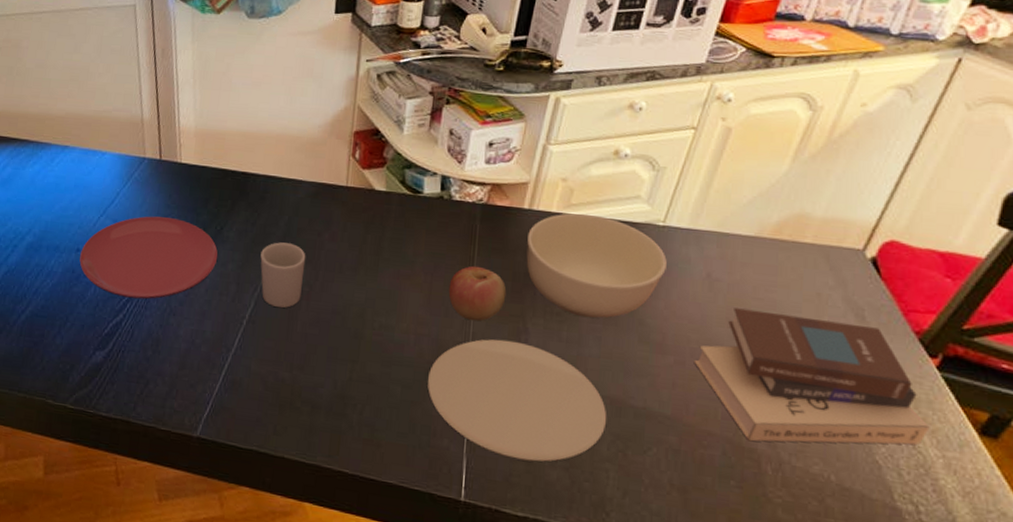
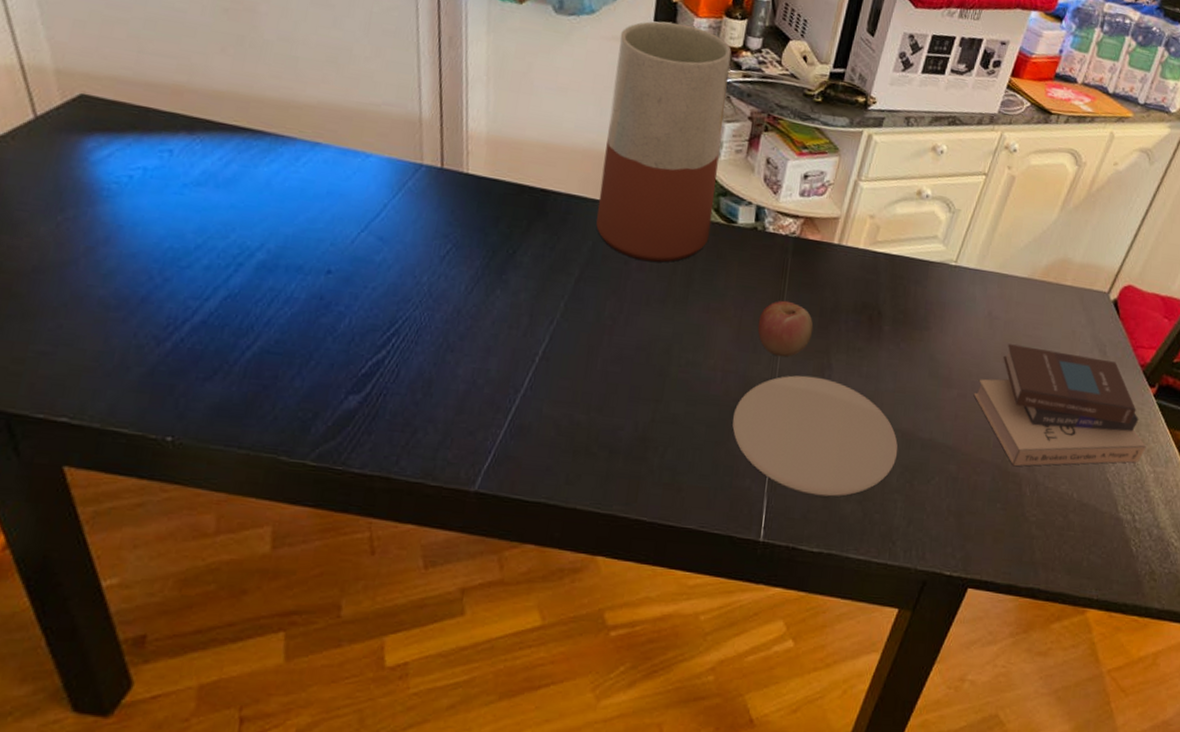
plate: present [79,216,218,299] -> none [330,234,509,333]
mug: present [260,242,306,308] -> none [558,270,611,344]
vase: none [291,12,410,233] -> present [596,21,732,263]
bowl: present [526,213,668,319] -> none [833,250,957,354]

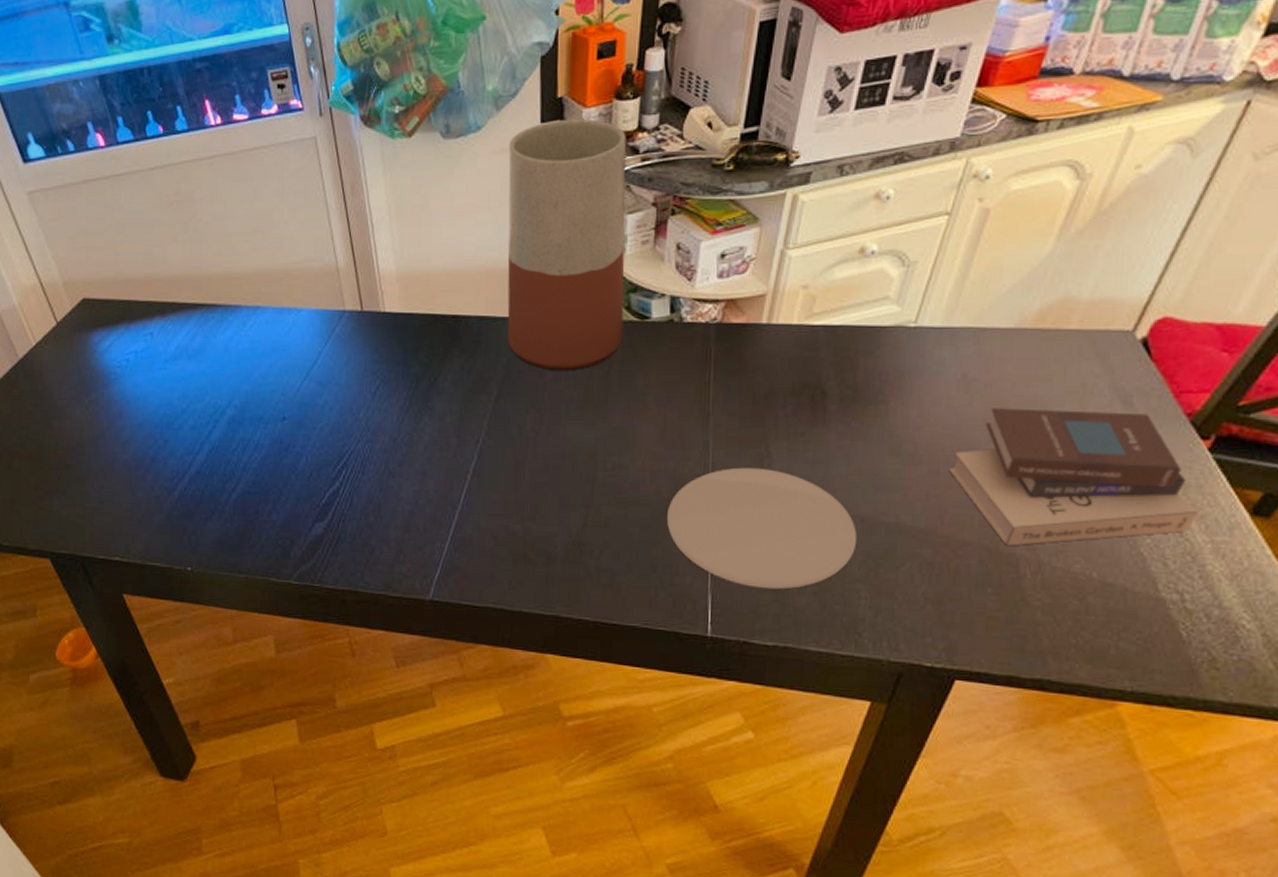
apple: present [757,300,814,357] -> none [684,392,747,451]

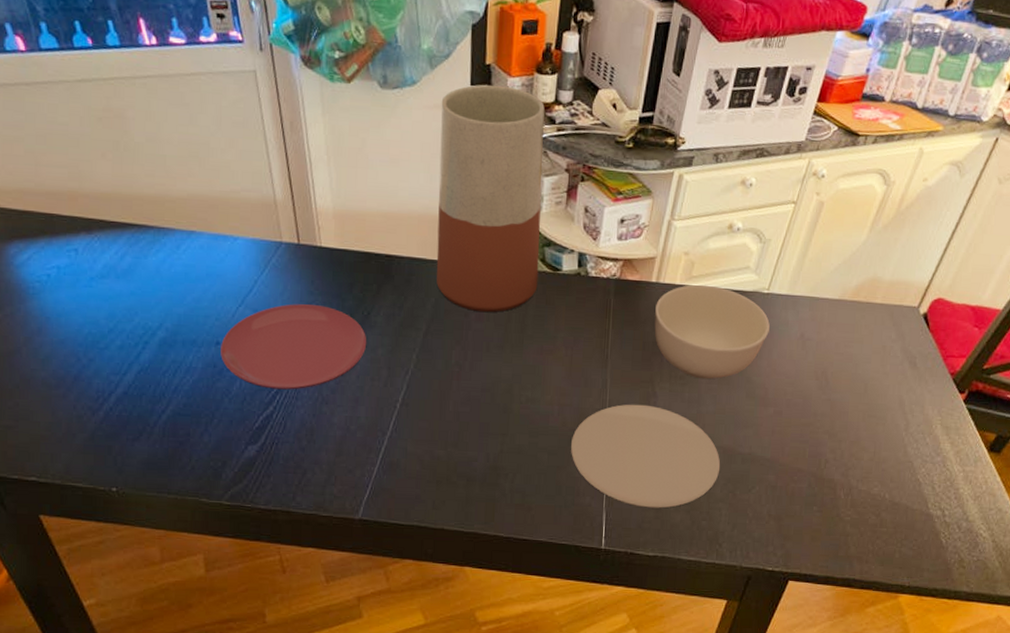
plate: none [287,374,435,464] -> present [220,304,367,390]
bowl: none [766,322,920,435] -> present [654,284,771,380]
books: present [948,408,1199,547] -> none [789,362,956,474]

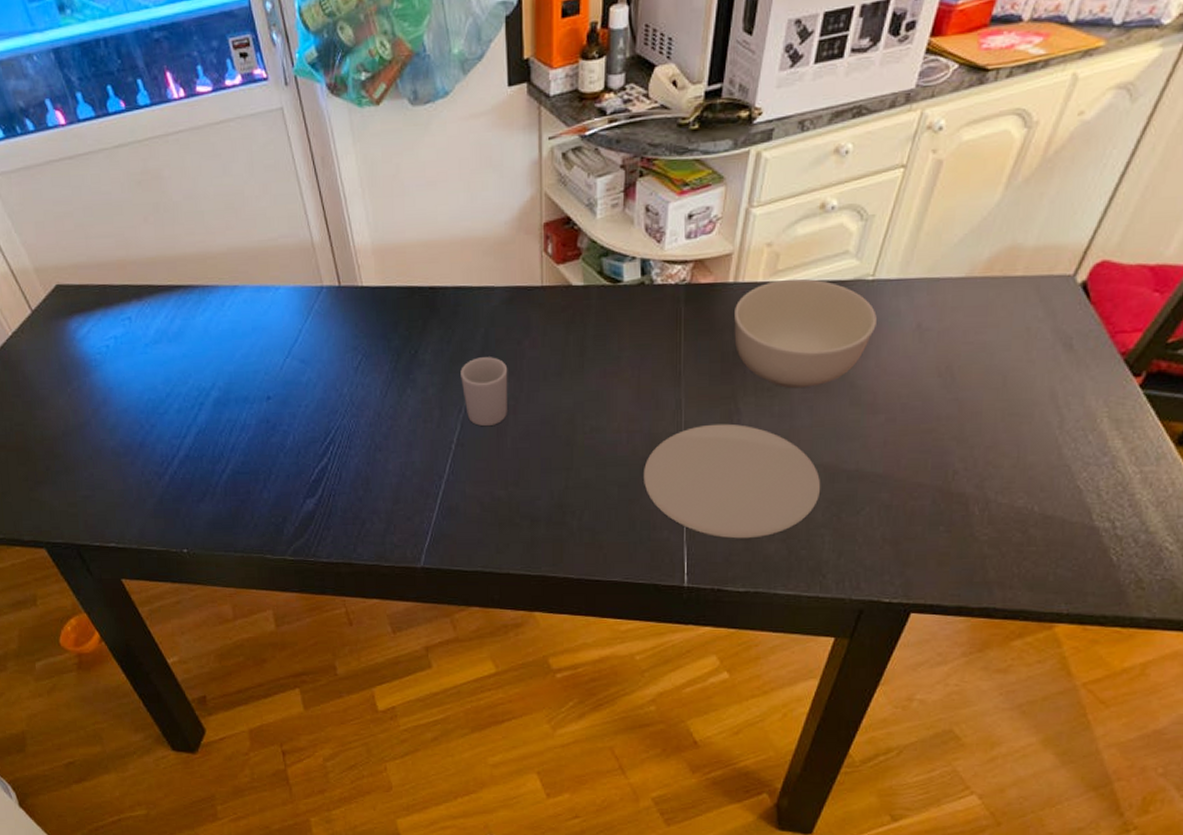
plate: present [220,304,367,390] -> none [272,348,417,440]
mug: none [409,324,454,390] -> present [460,357,508,427]
vase: present [436,84,545,313] -> none [477,80,596,338]

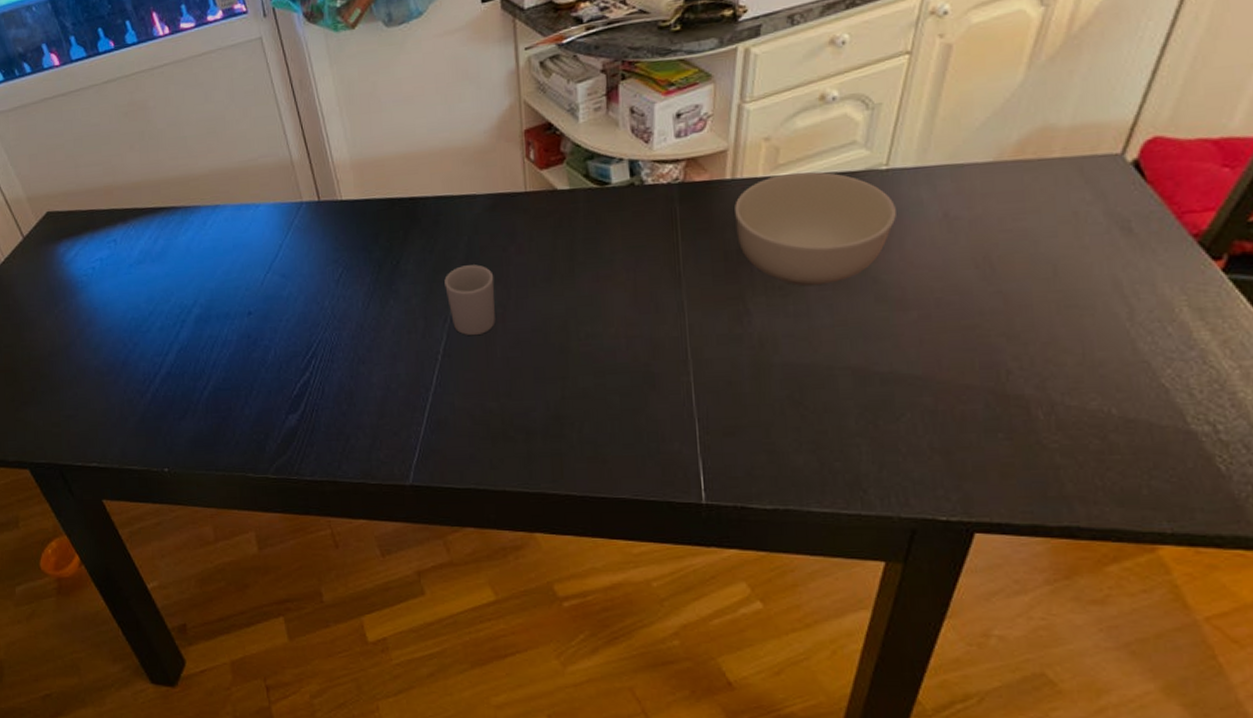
plate: present [644,423,821,539] -> none [647,325,851,451]

